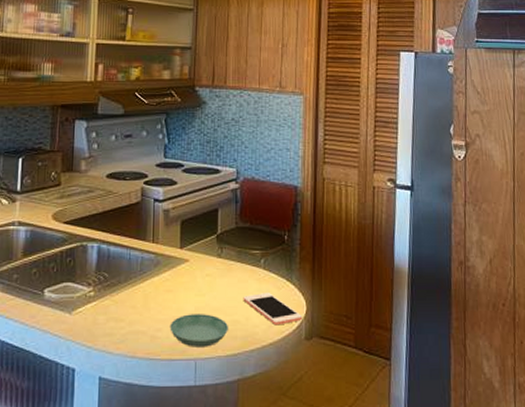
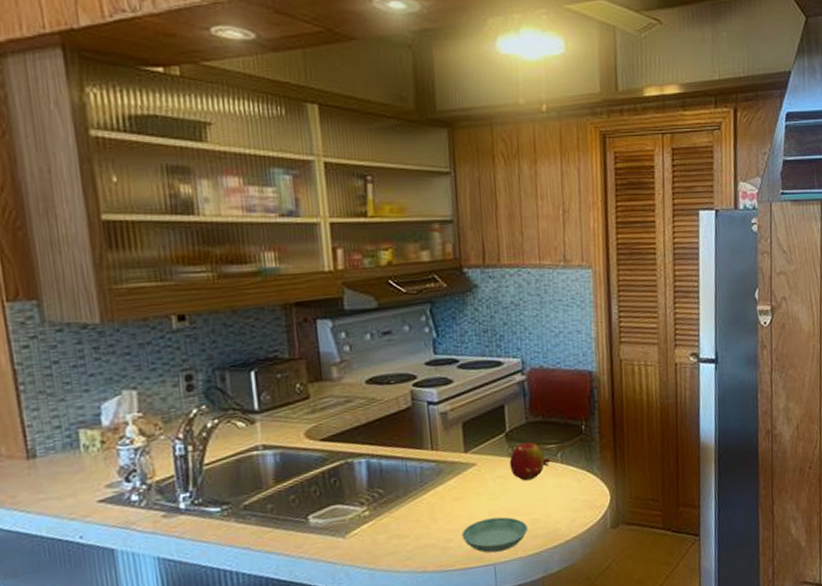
fruit: none [218,246,254,282] -> present [509,442,550,481]
cell phone: present [243,293,303,326] -> none [541,487,607,519]

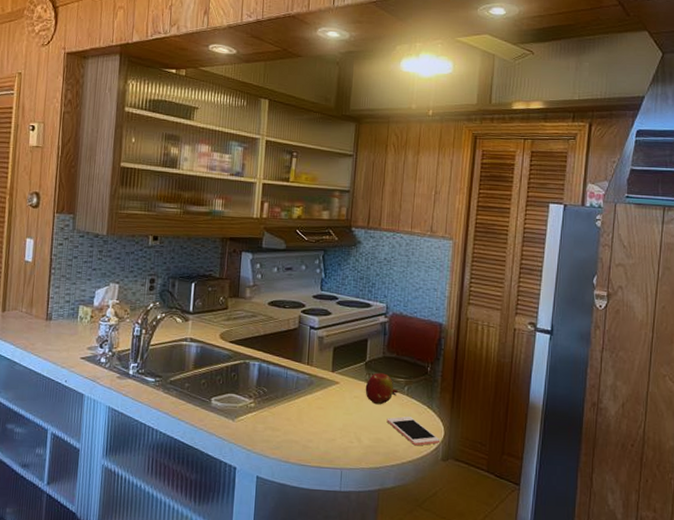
saucer: present [461,516,529,553] -> none [320,429,373,459]
cell phone: none [541,487,607,519] -> present [386,416,441,446]

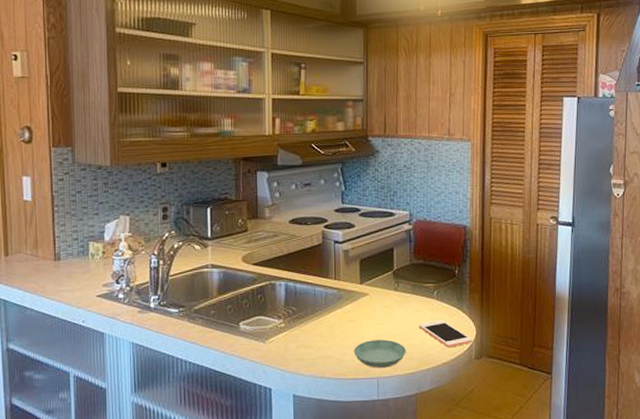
saucer: none [320,429,373,459] -> present [353,339,407,368]
fruit: present [365,373,398,405] -> none [395,280,428,312]

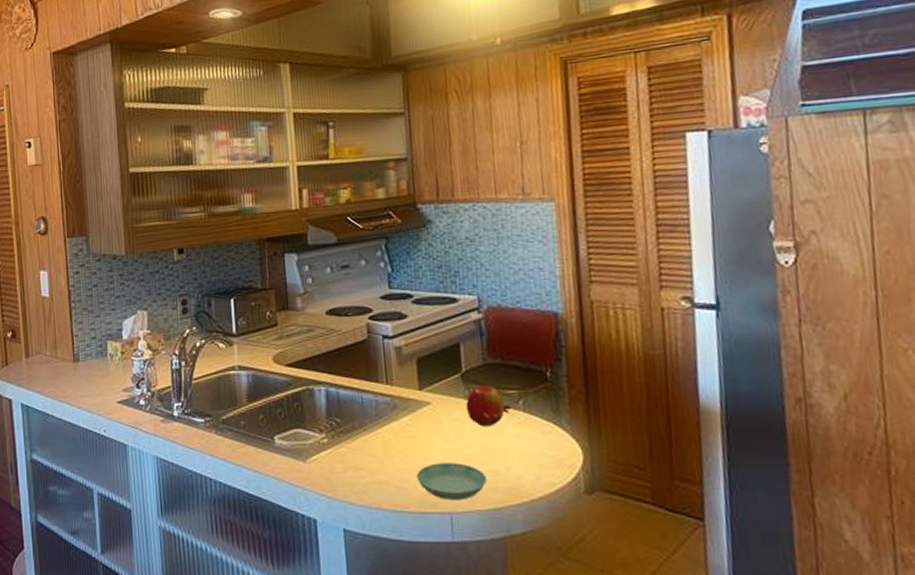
fruit: none [395,280,428,312] -> present [465,385,511,427]
cell phone: present [419,320,473,348] -> none [501,439,580,477]

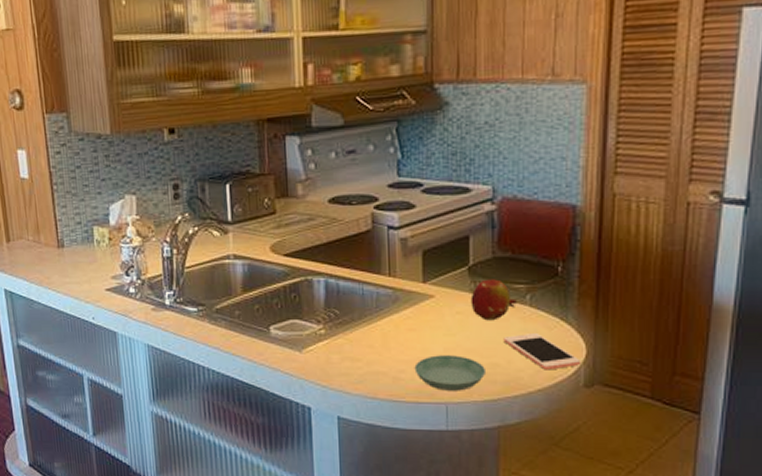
cell phone: none [501,439,580,477] -> present [503,334,582,370]

